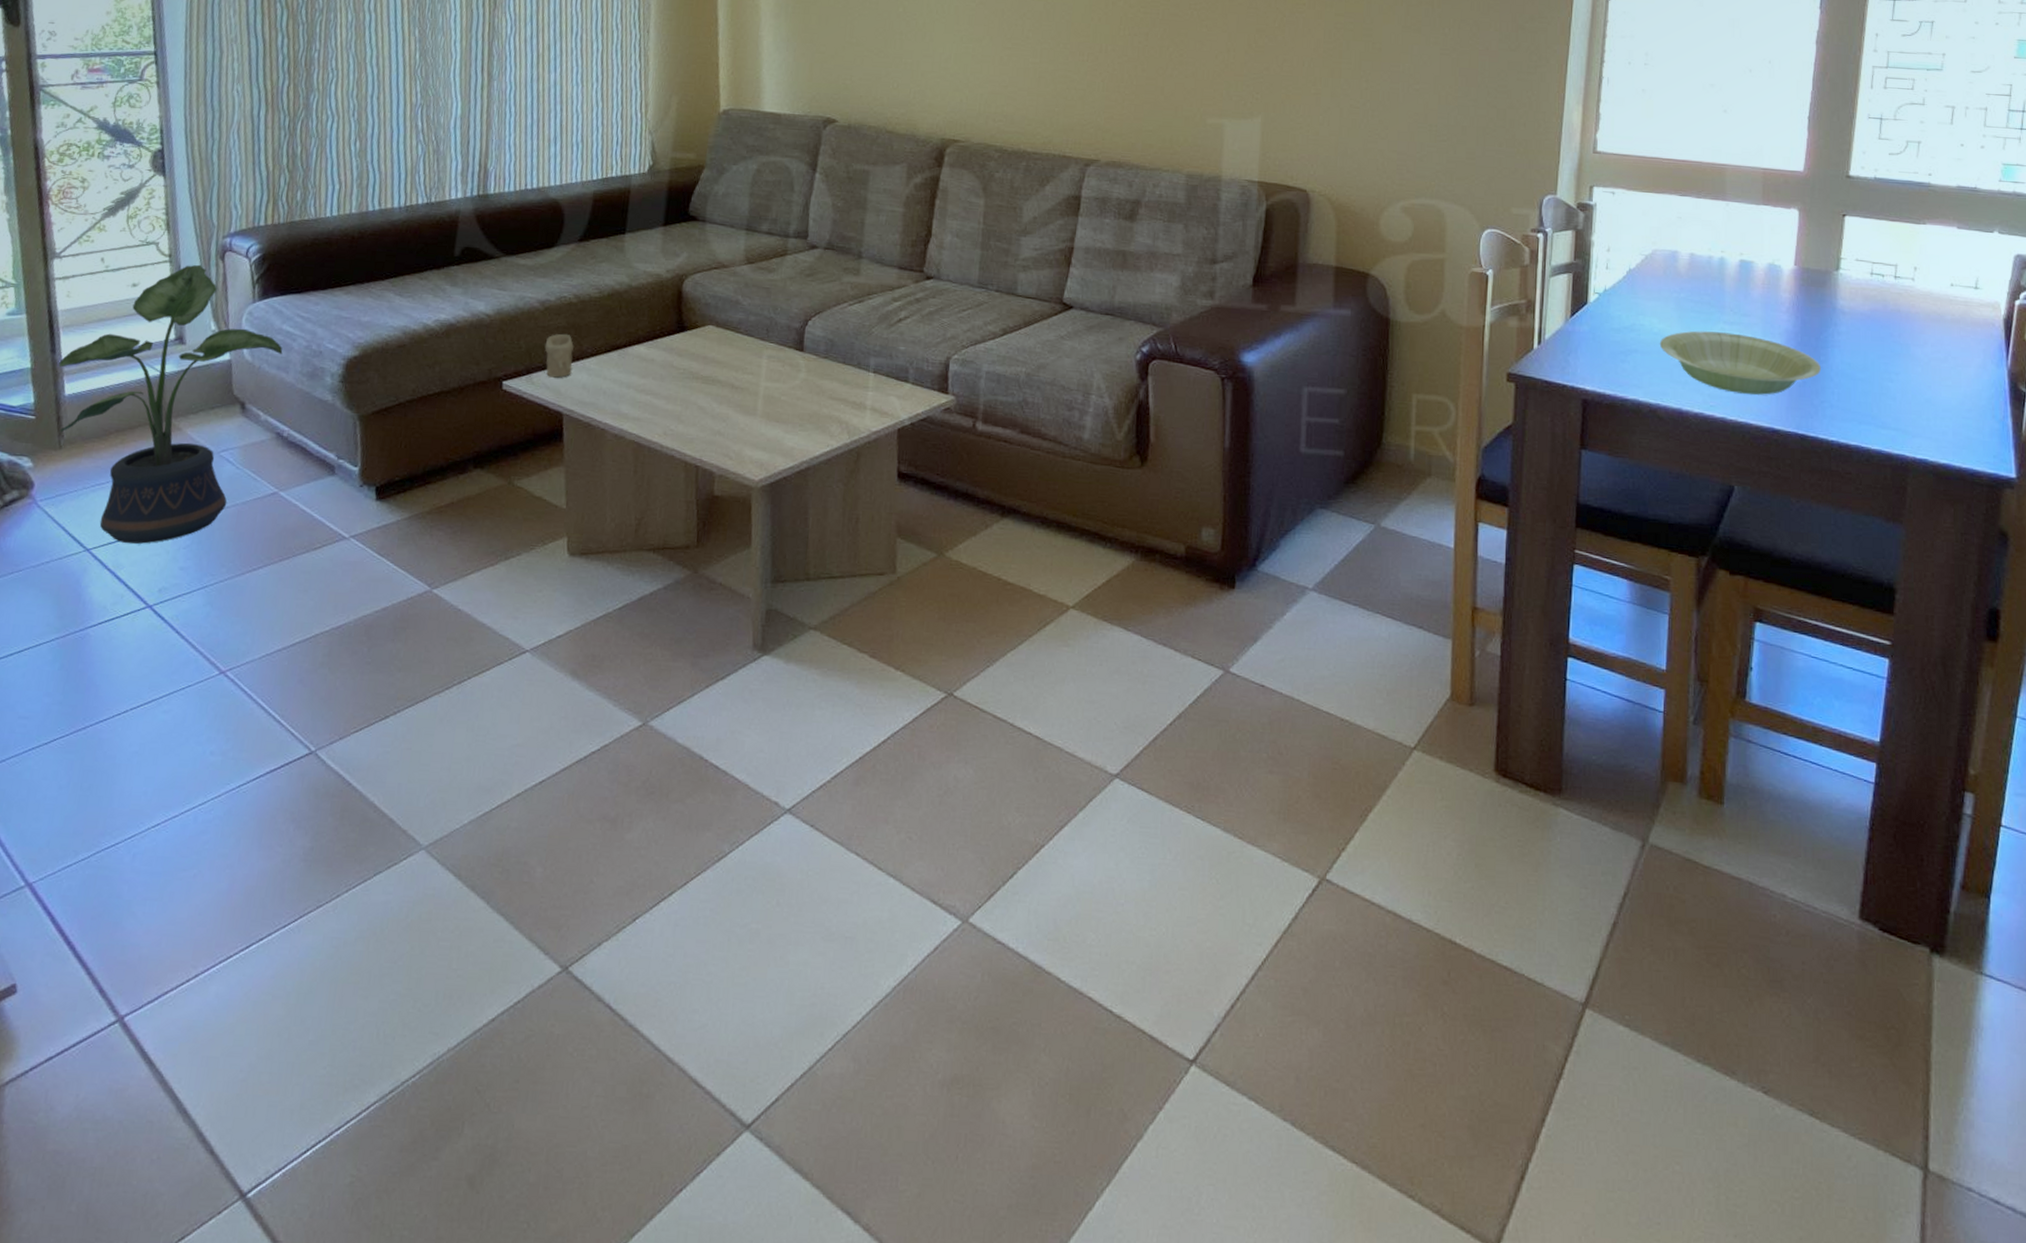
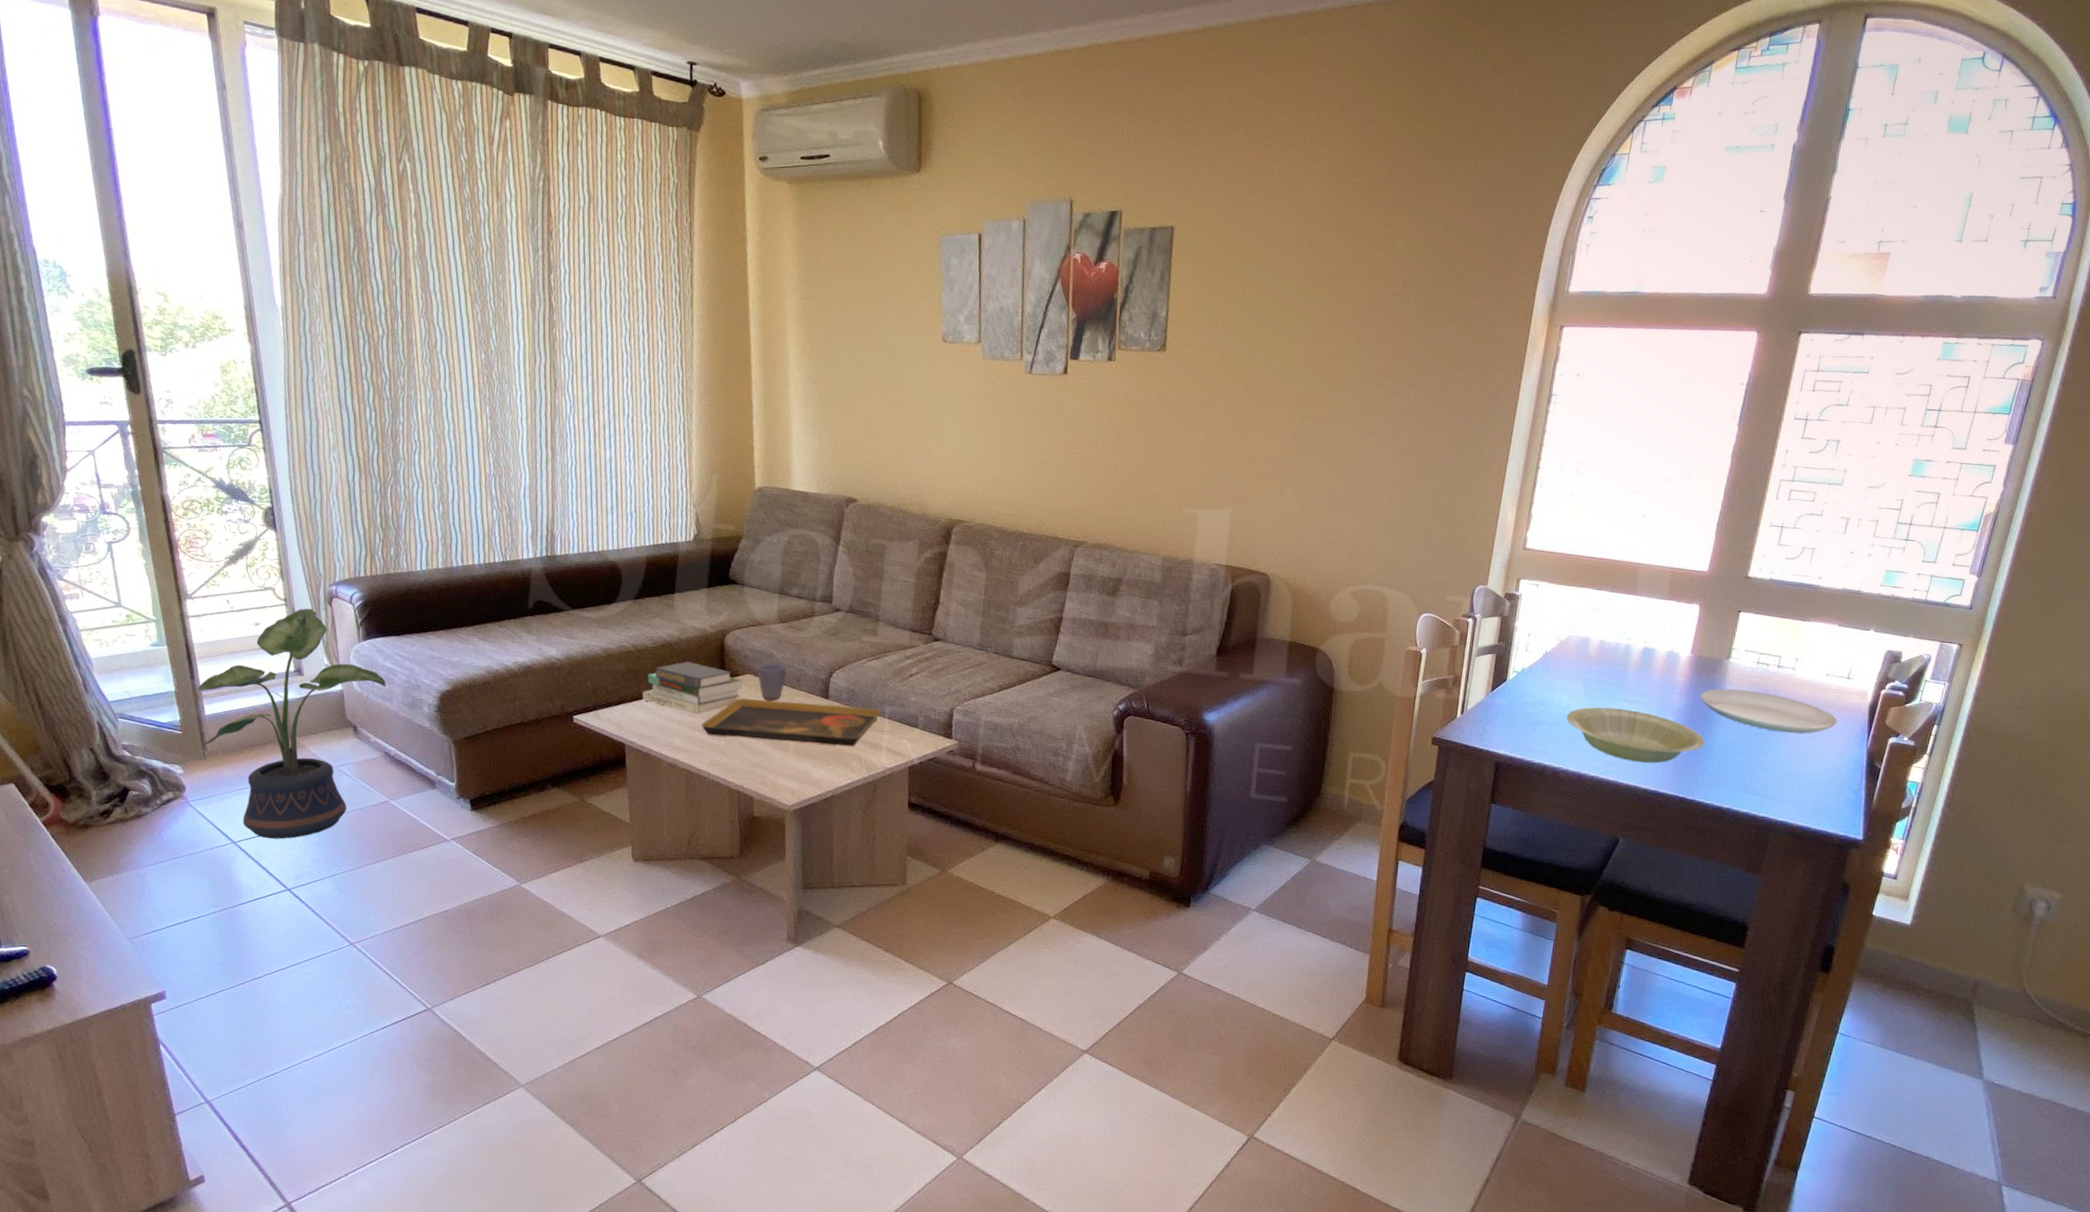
candle: present [544,333,575,378] -> none [608,677,634,714]
books: none [584,313,704,375] -> present [642,661,744,715]
decorative tray: none [653,354,865,407] -> present [701,698,882,746]
cup: none [720,310,754,357] -> present [757,662,787,702]
plate: none [1810,304,1969,354] -> present [1700,688,1837,734]

